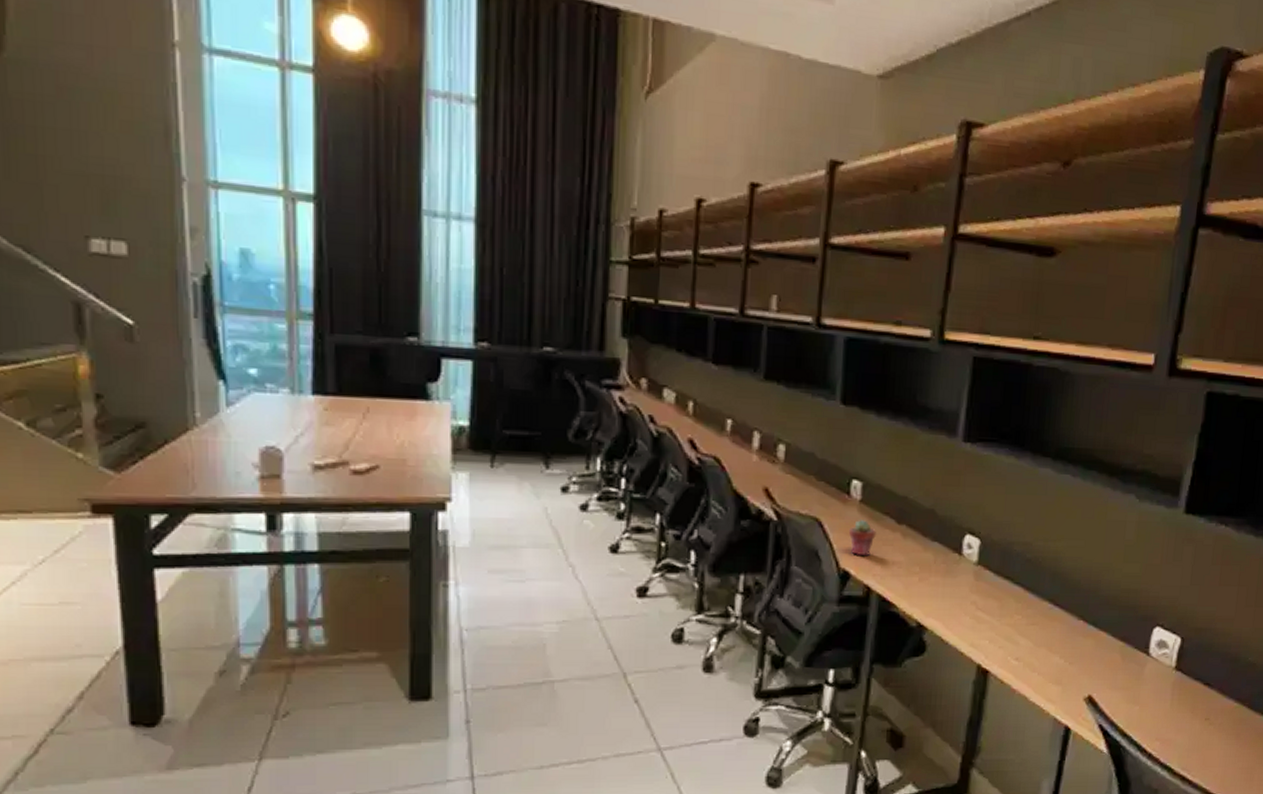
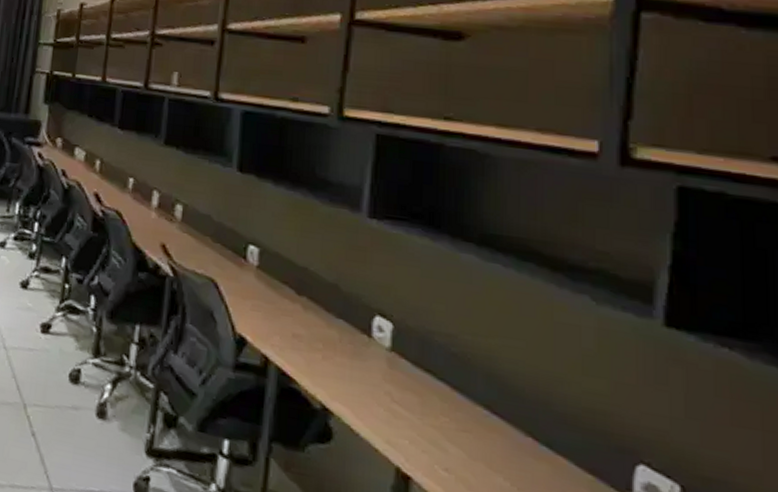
potted succulent: present [849,520,876,557] -> none [246,286,274,325]

